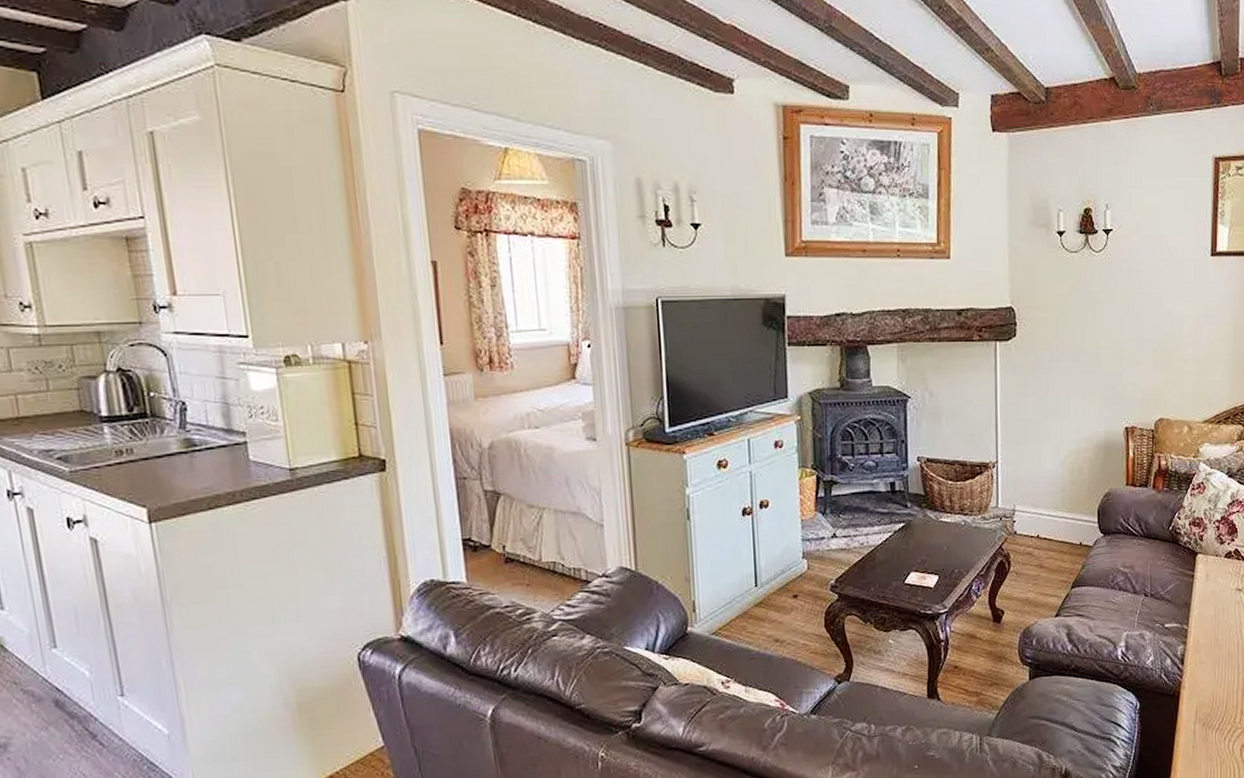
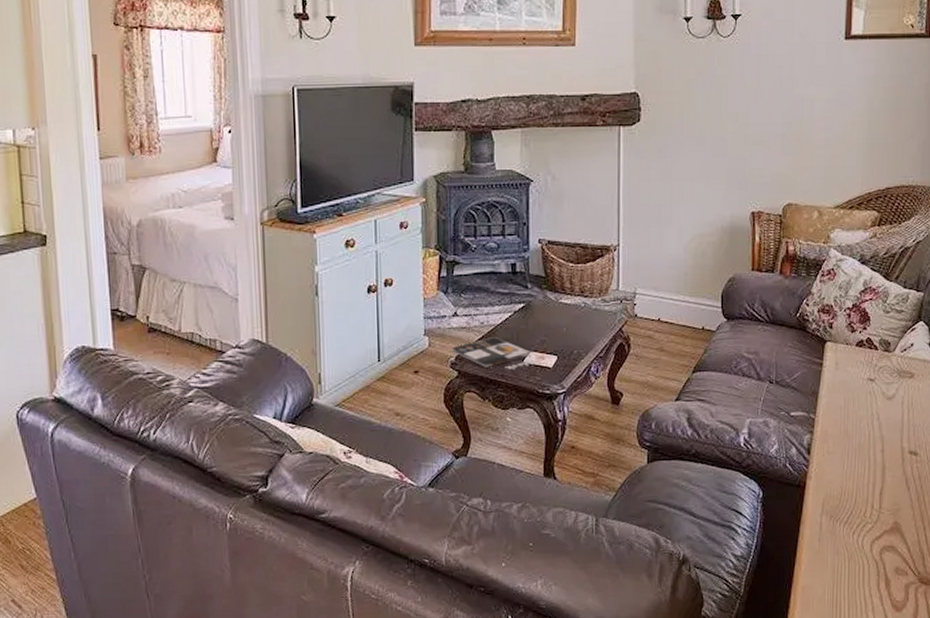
magazine: none [831,558,916,592] -> present [451,337,535,371]

